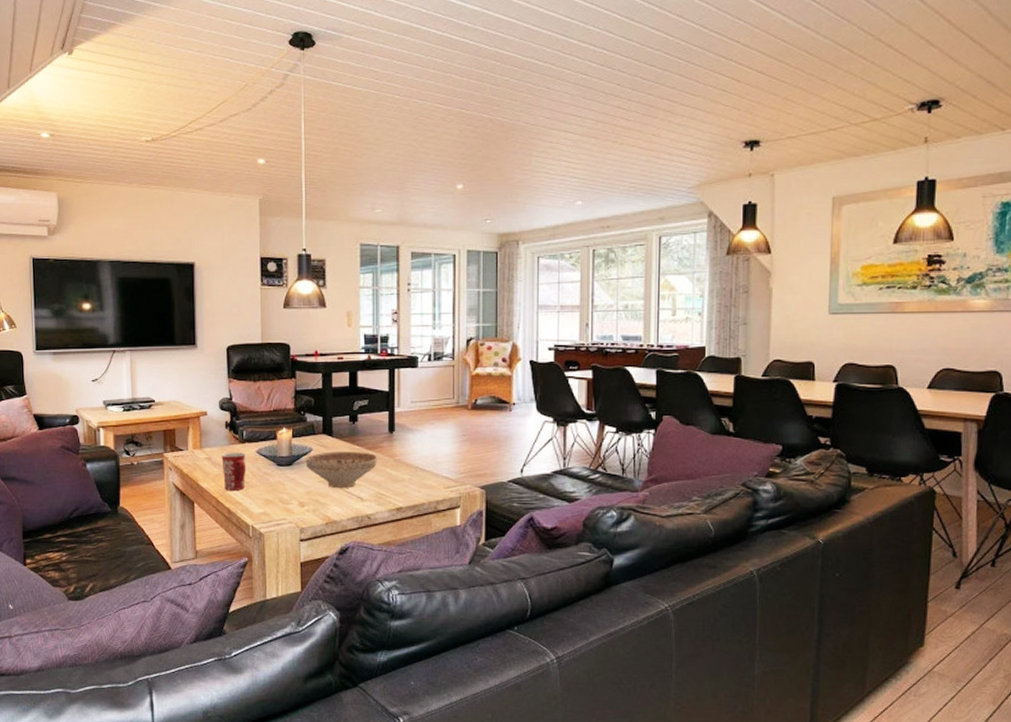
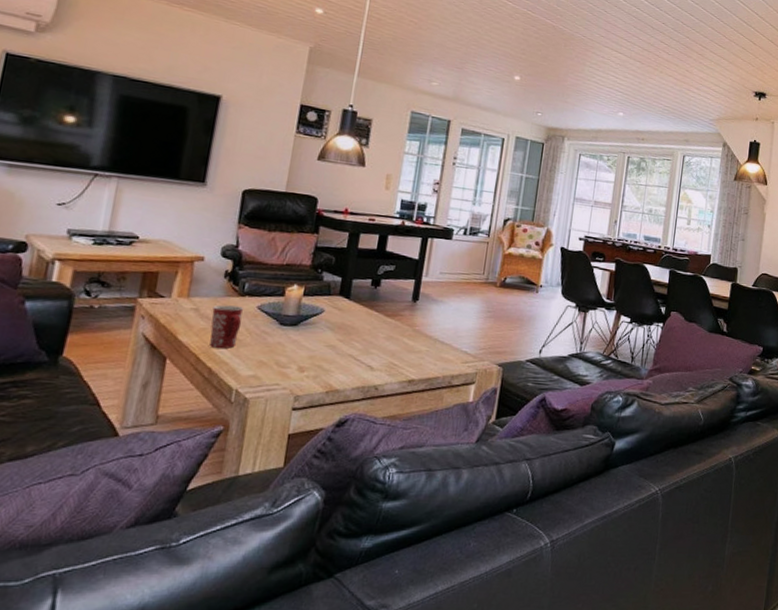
decorative bowl: present [305,452,377,489] -> none [313,315,396,356]

